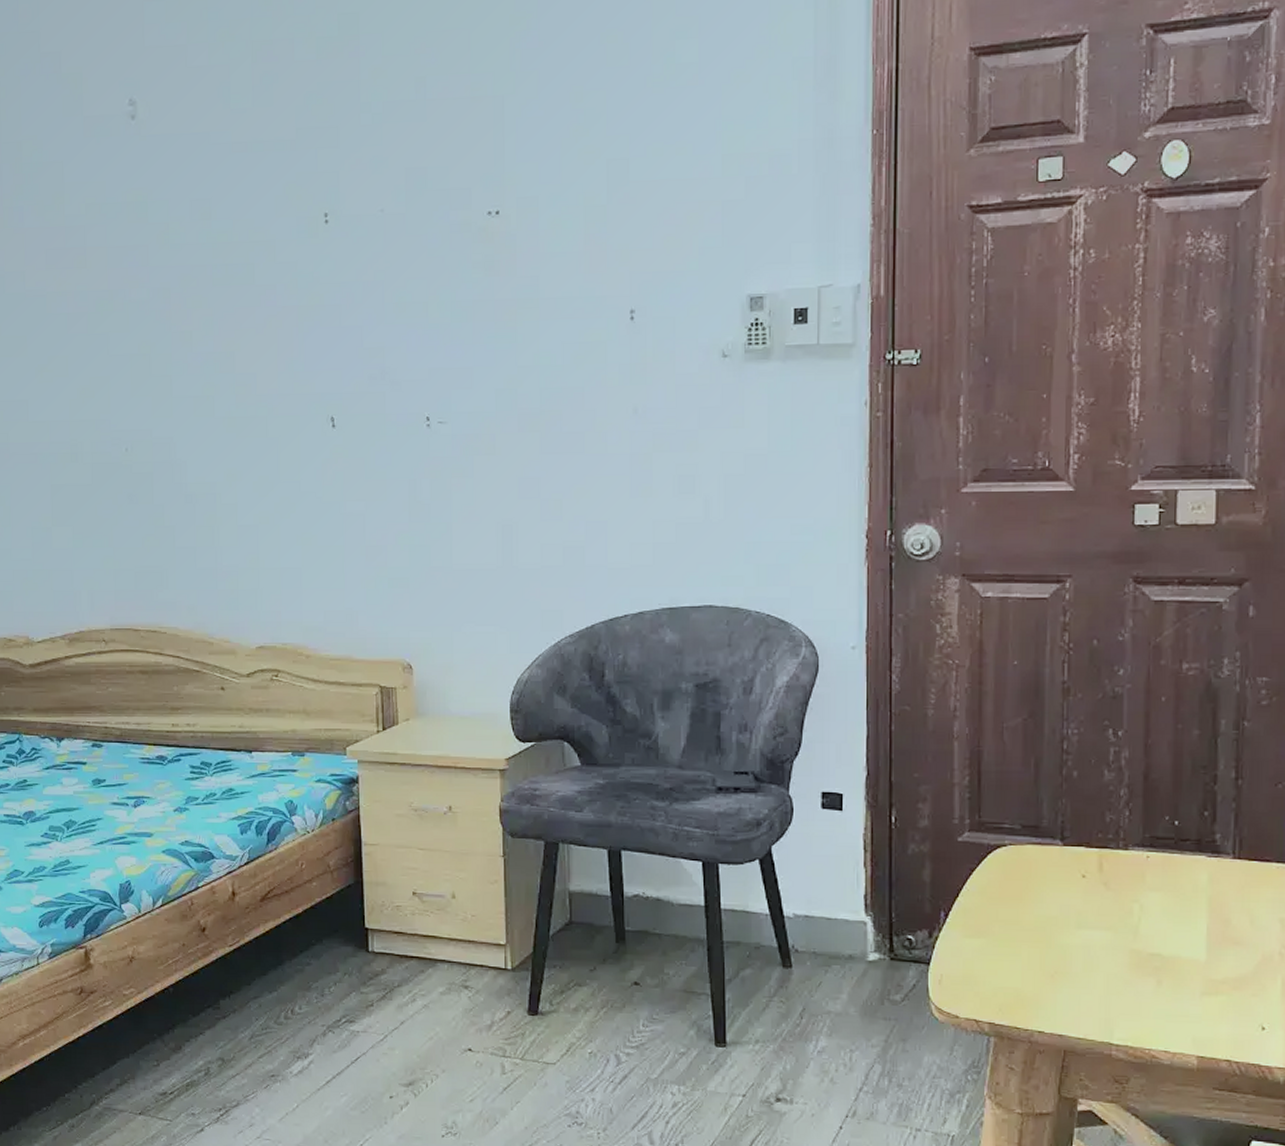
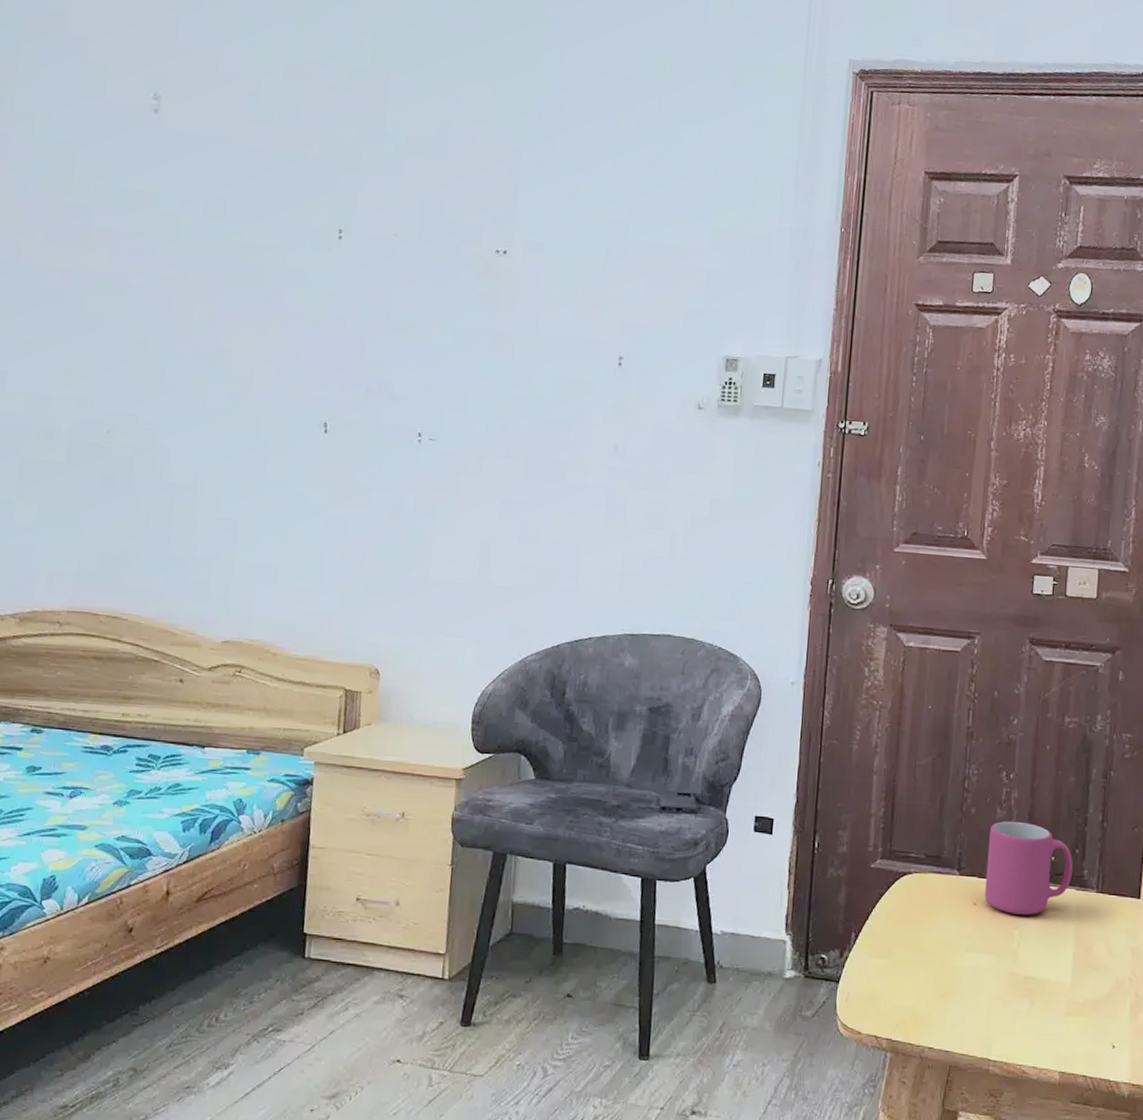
mug: none [1095,783,1202,886] -> present [984,820,1074,915]

